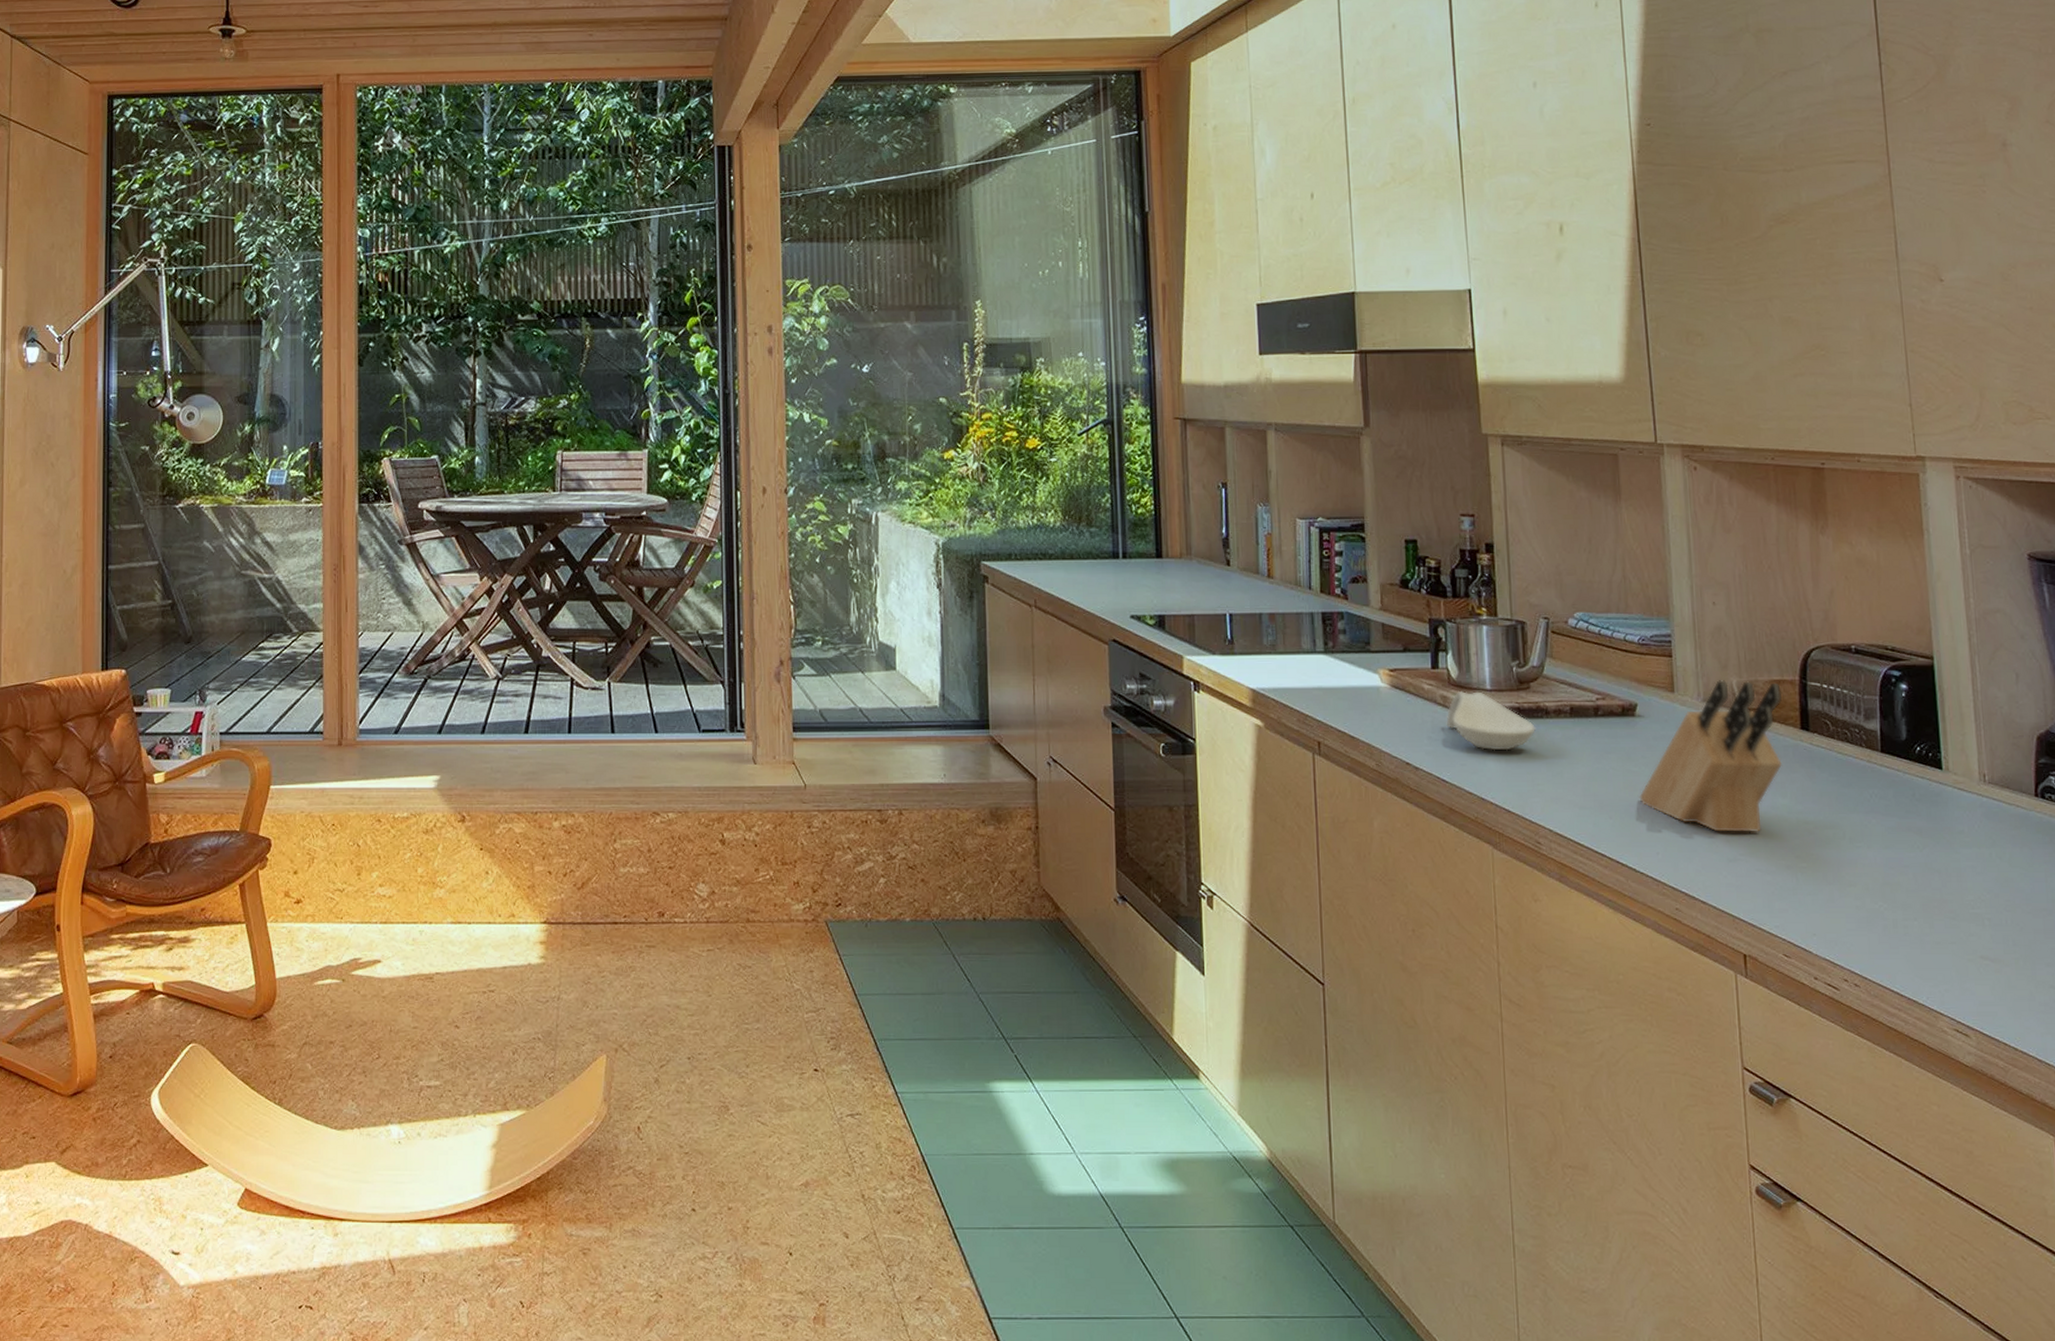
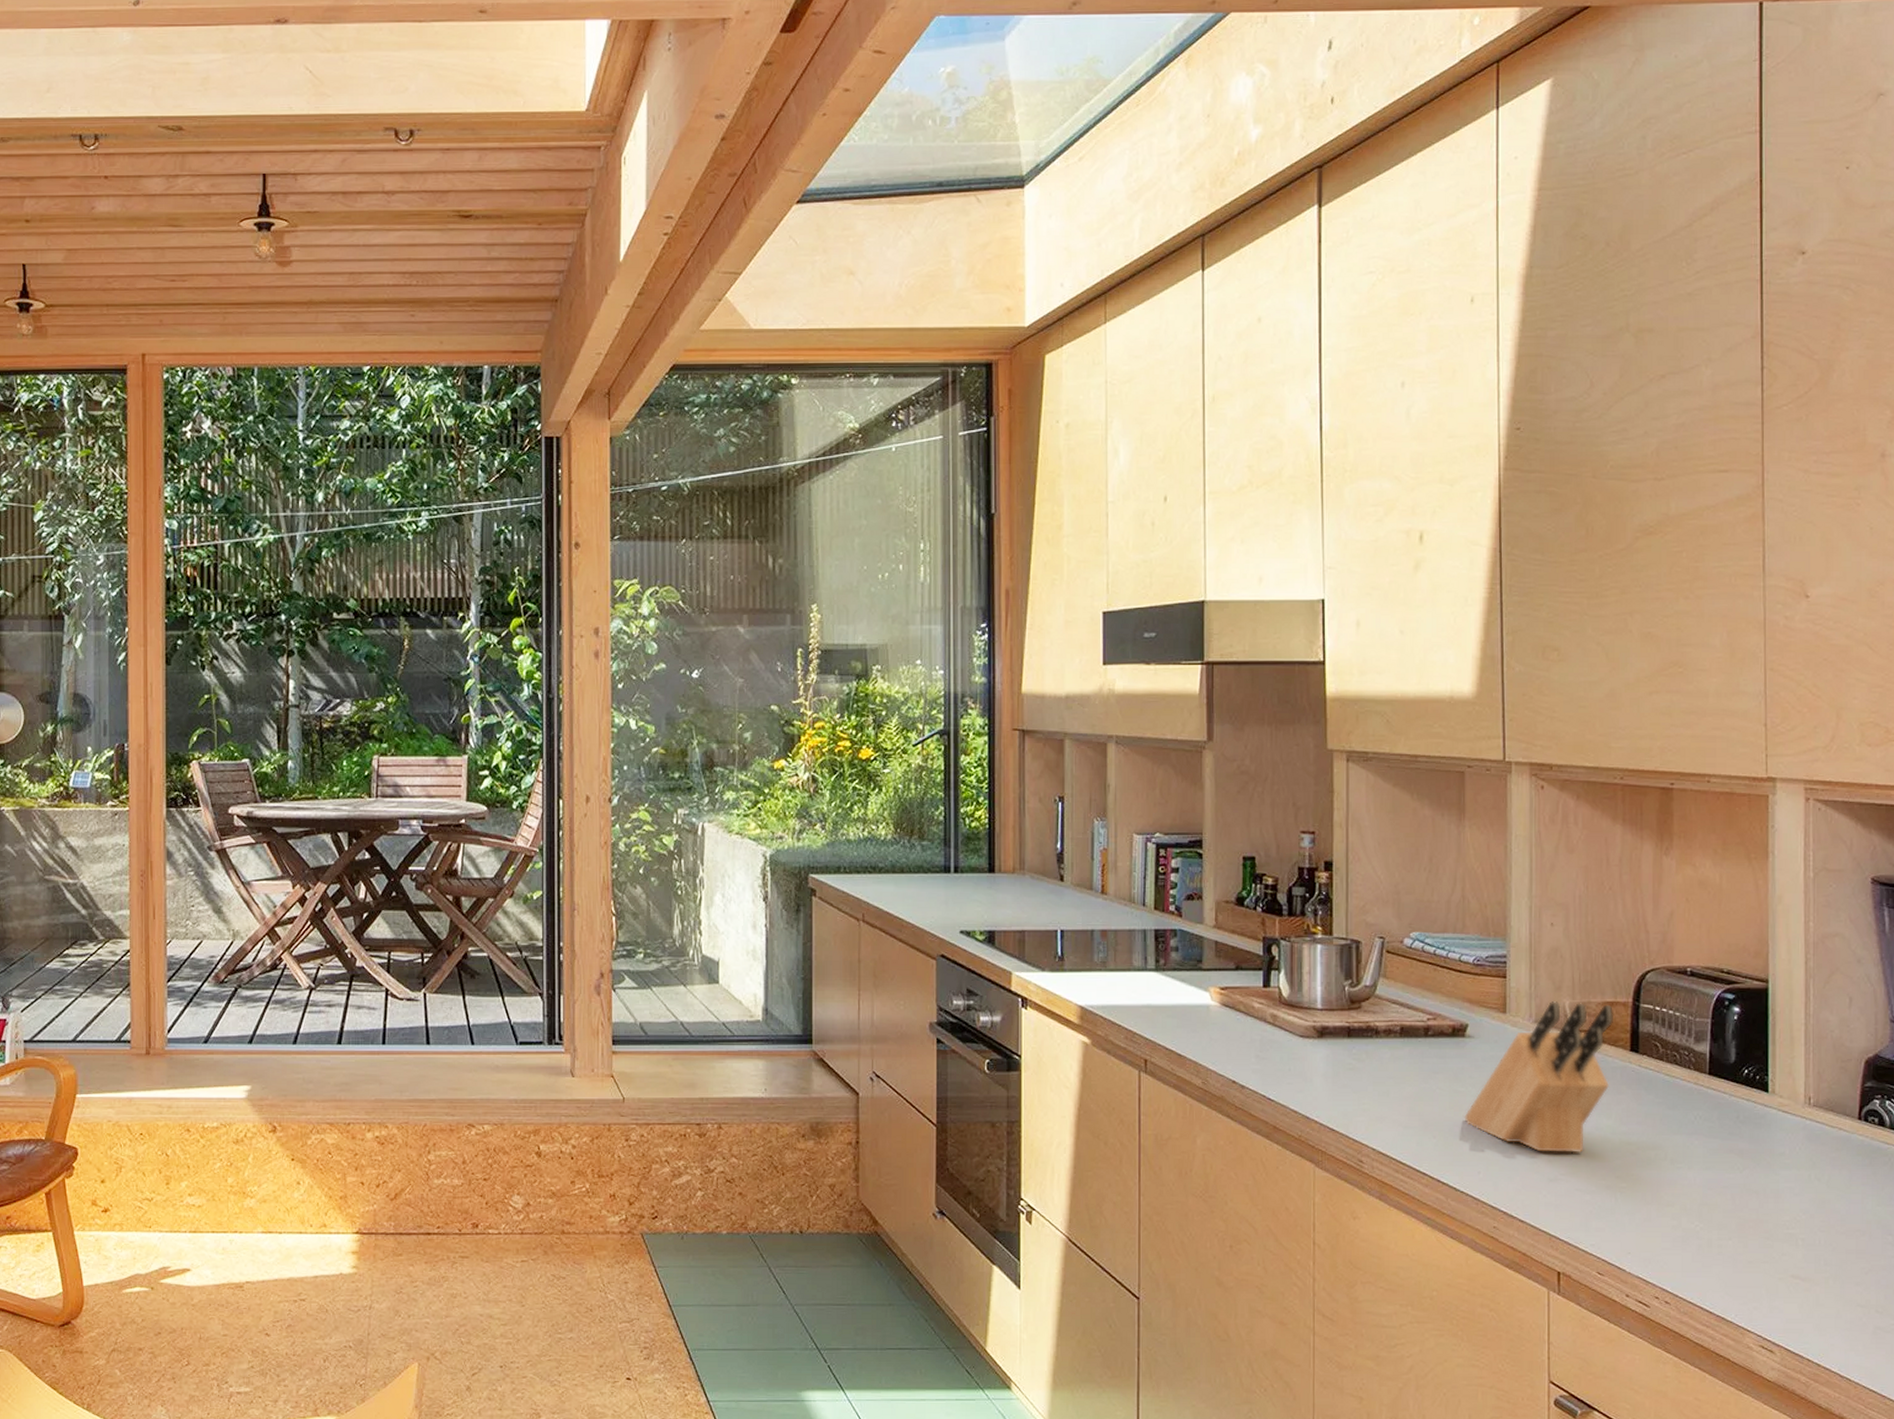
spoon rest: present [1446,690,1537,751] -> none [1275,1009,1365,1070]

